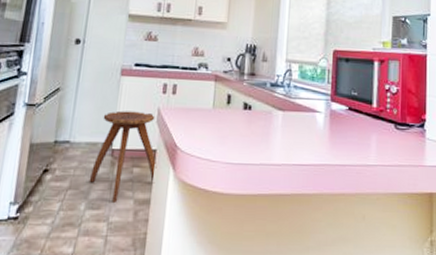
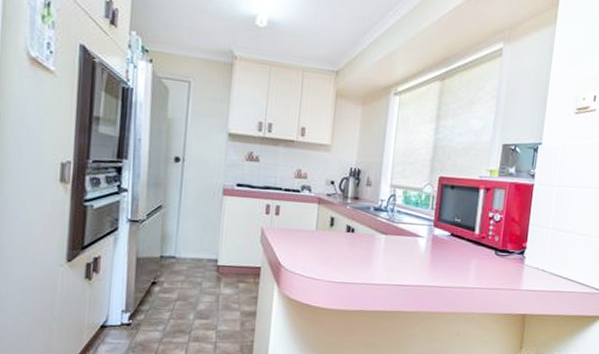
stool: present [89,110,157,204] -> none [196,229,262,315]

